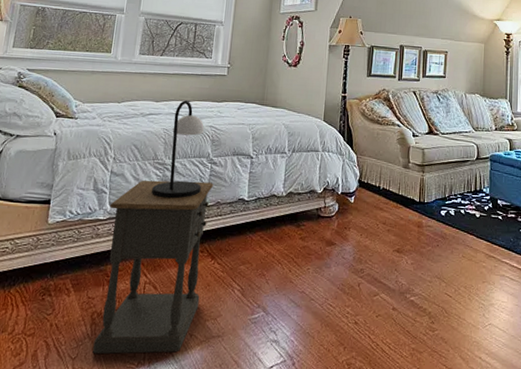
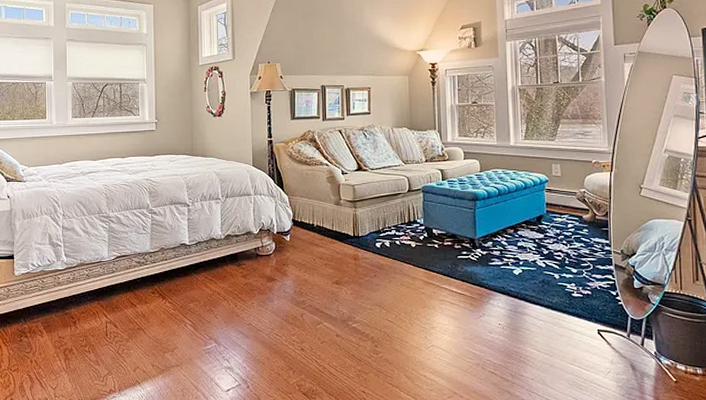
nightstand: present [92,180,213,354] -> none [66,230,157,384]
table lamp: present [152,100,204,199] -> none [101,157,145,248]

